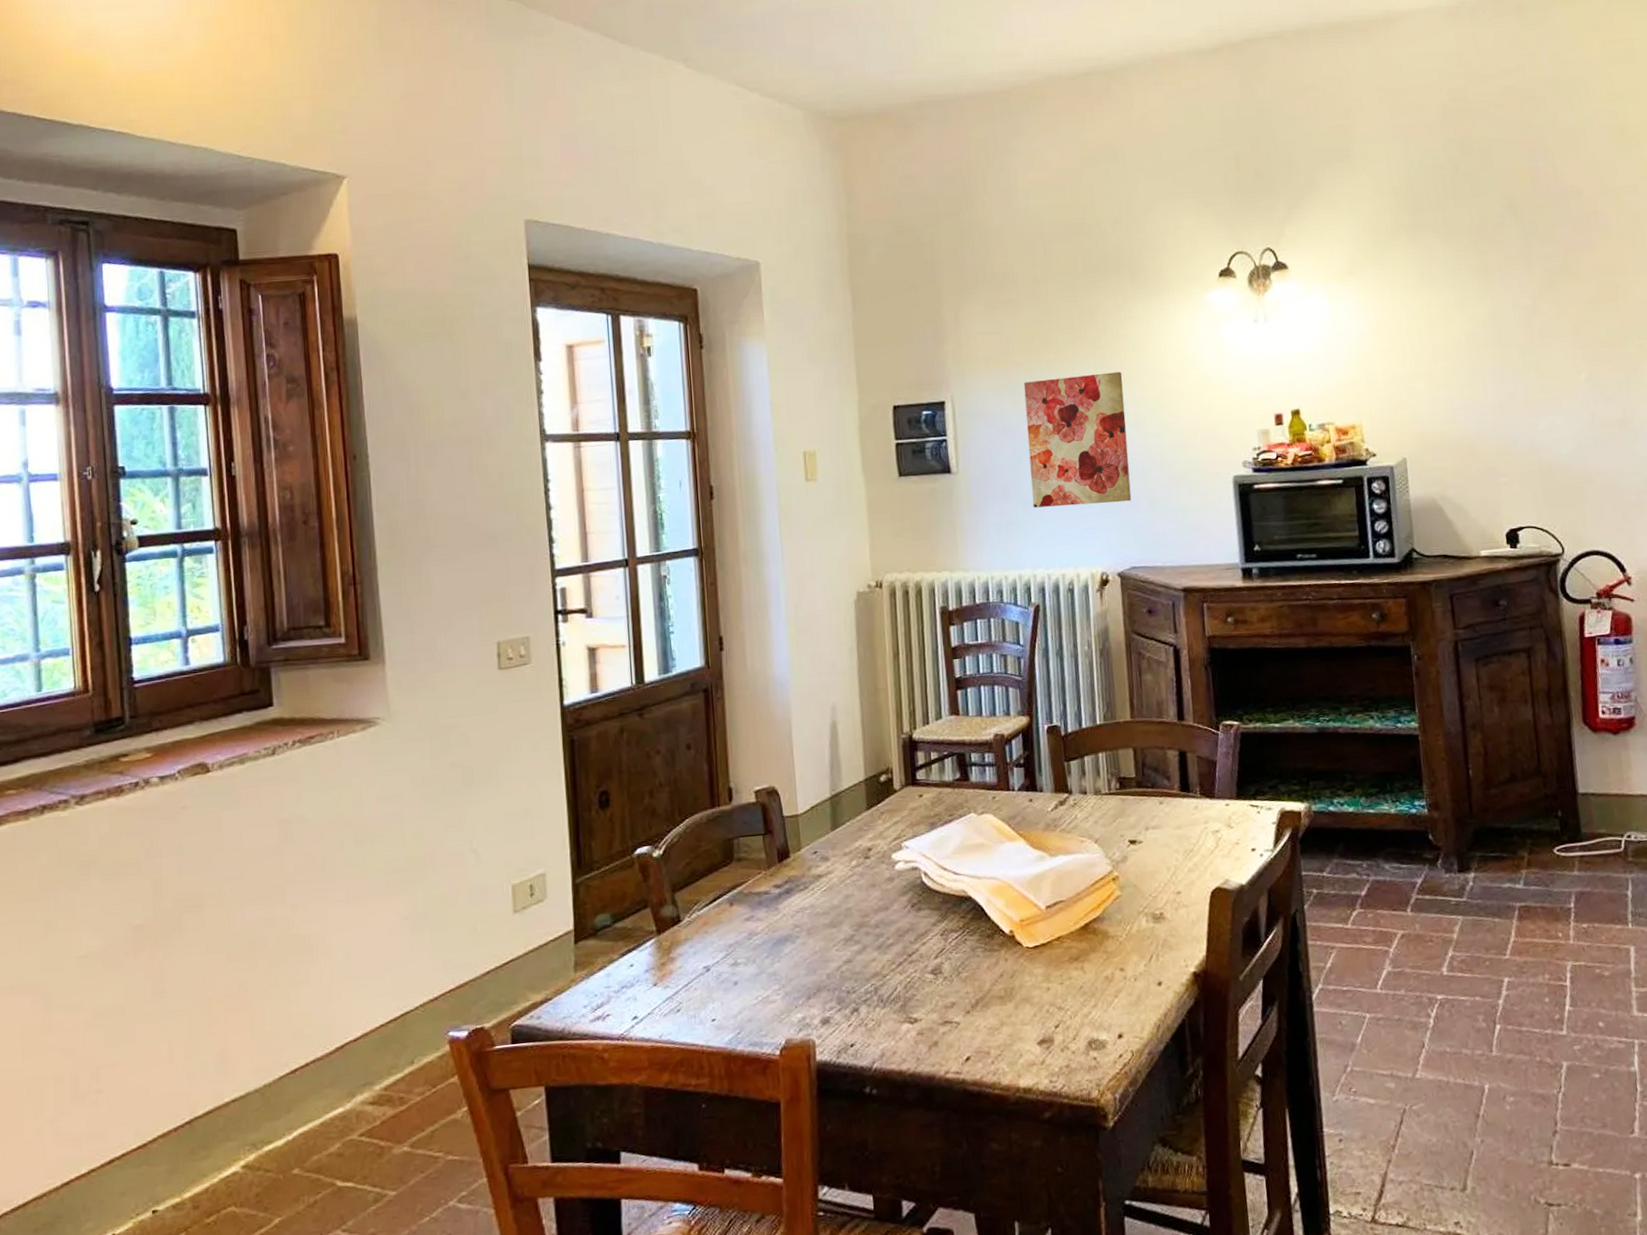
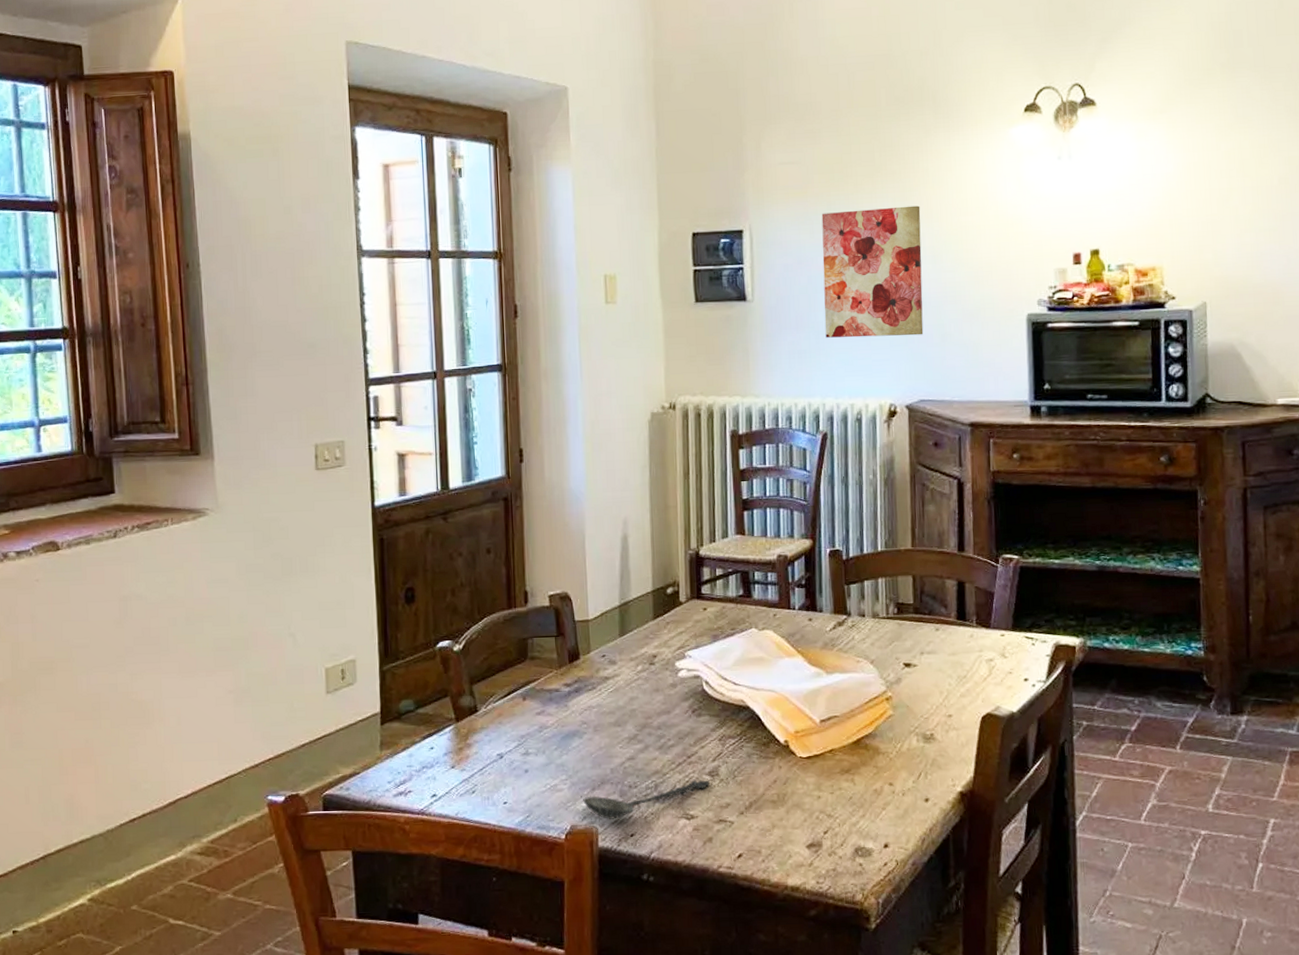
spoon: none [798,979,933,1030] -> present [583,780,710,819]

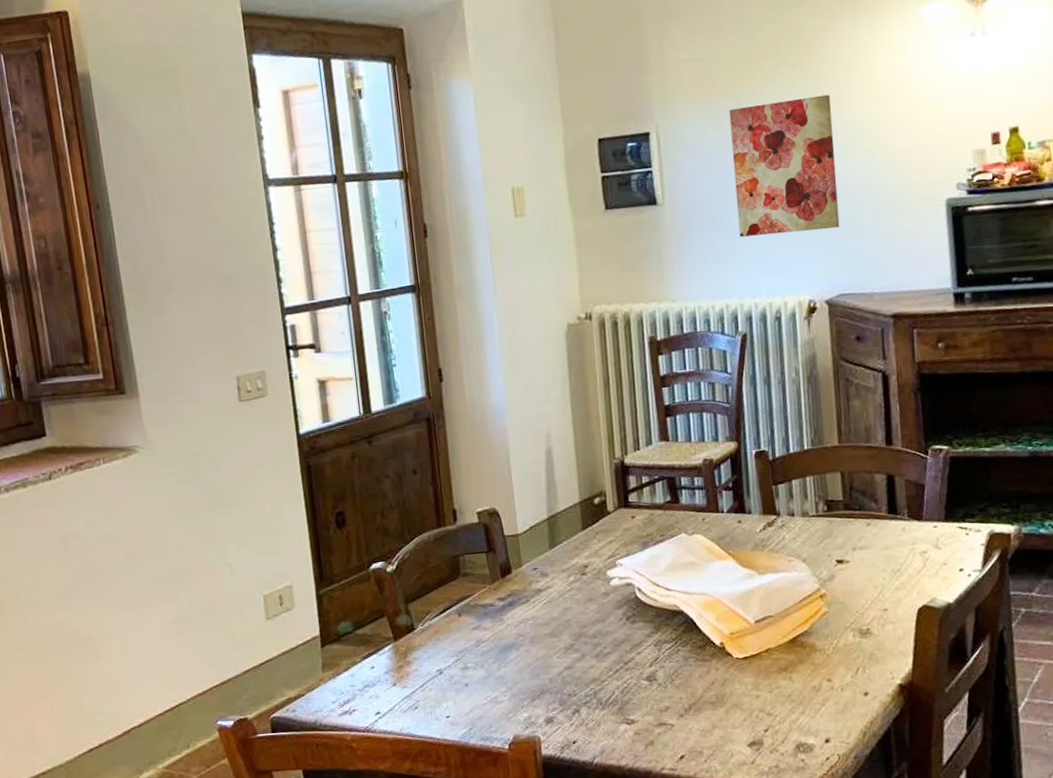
spoon: present [583,780,710,819] -> none [524,685,648,728]

